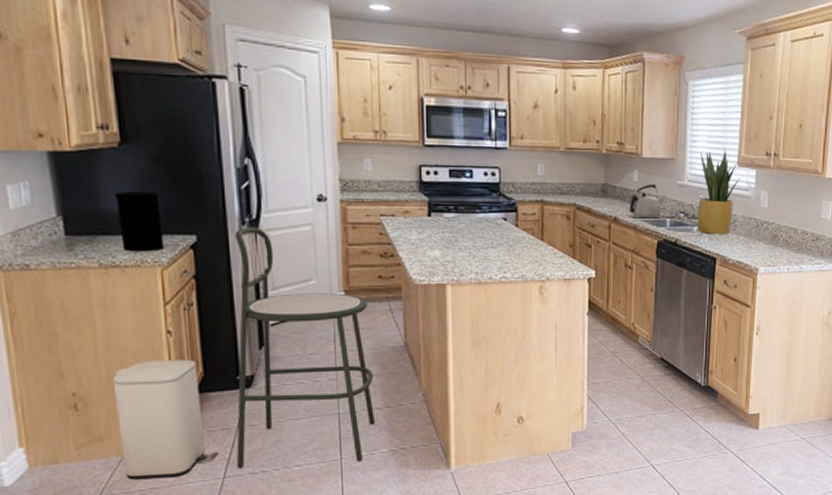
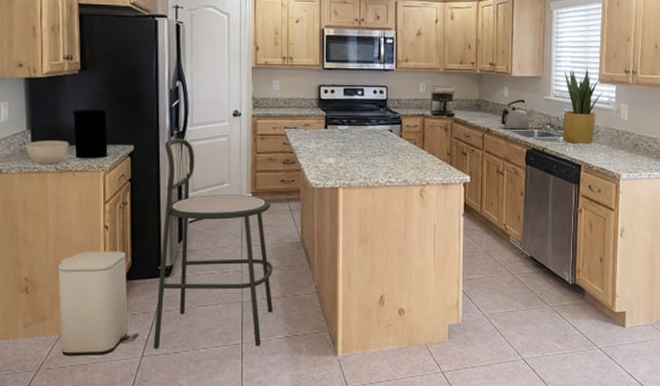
bowl: none [56,228,115,260] -> present [25,139,70,165]
coffee maker: none [550,167,578,204] -> present [430,85,455,117]

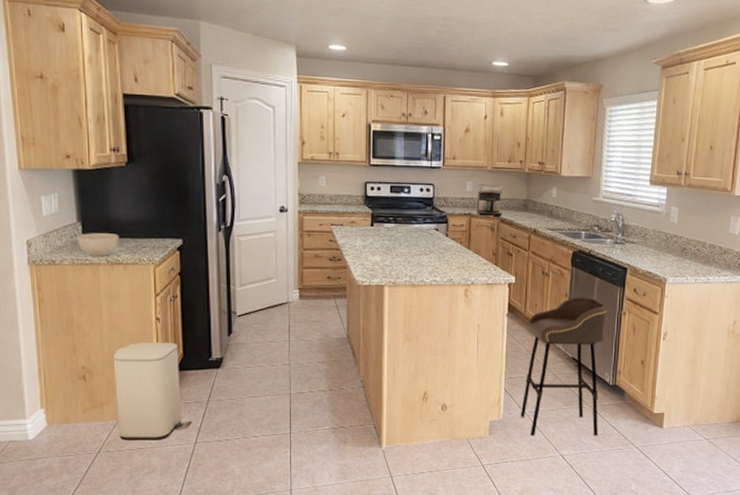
canister: present [73,109,108,159] -> none [122,202,157,252]
bar stool: present [153,138,274,349] -> none [205,233,321,437]
bar stool: none [480,195,563,340] -> present [521,297,607,436]
kettle: present [501,99,535,130] -> none [548,199,583,231]
planter: present [562,67,604,144] -> none [609,168,655,247]

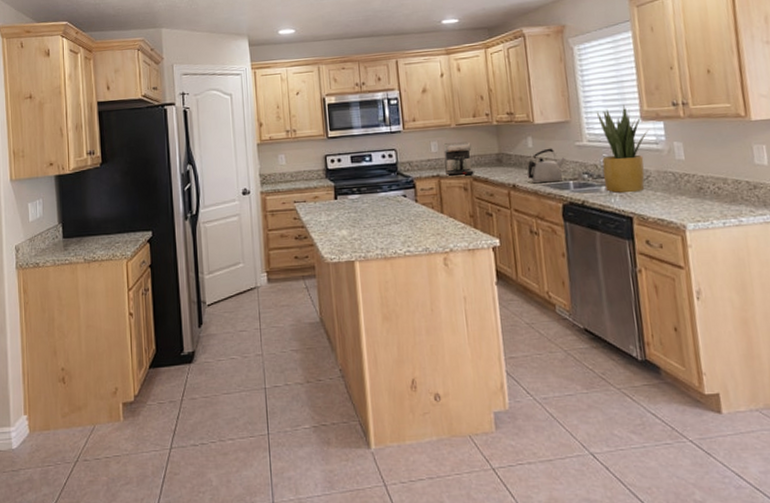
bowl: present [76,232,120,258] -> none [57,231,96,257]
pedal bin: present [113,342,193,441] -> none [90,338,167,448]
bar stool: present [521,297,607,436] -> none [523,255,636,430]
kettle: none [548,199,583,231] -> present [527,148,567,184]
planter: none [609,168,655,247] -> present [597,104,650,193]

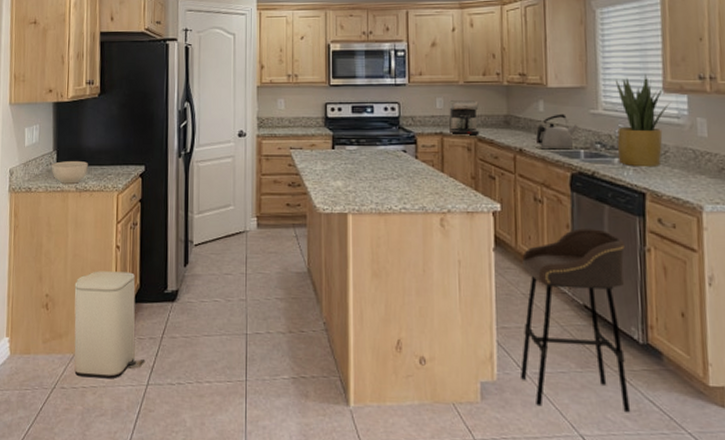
bowl: none [57,231,96,257] -> present [51,160,89,185]
pedal bin: none [90,338,167,448] -> present [74,271,146,379]
bar stool: none [523,255,636,430] -> present [521,228,631,413]

